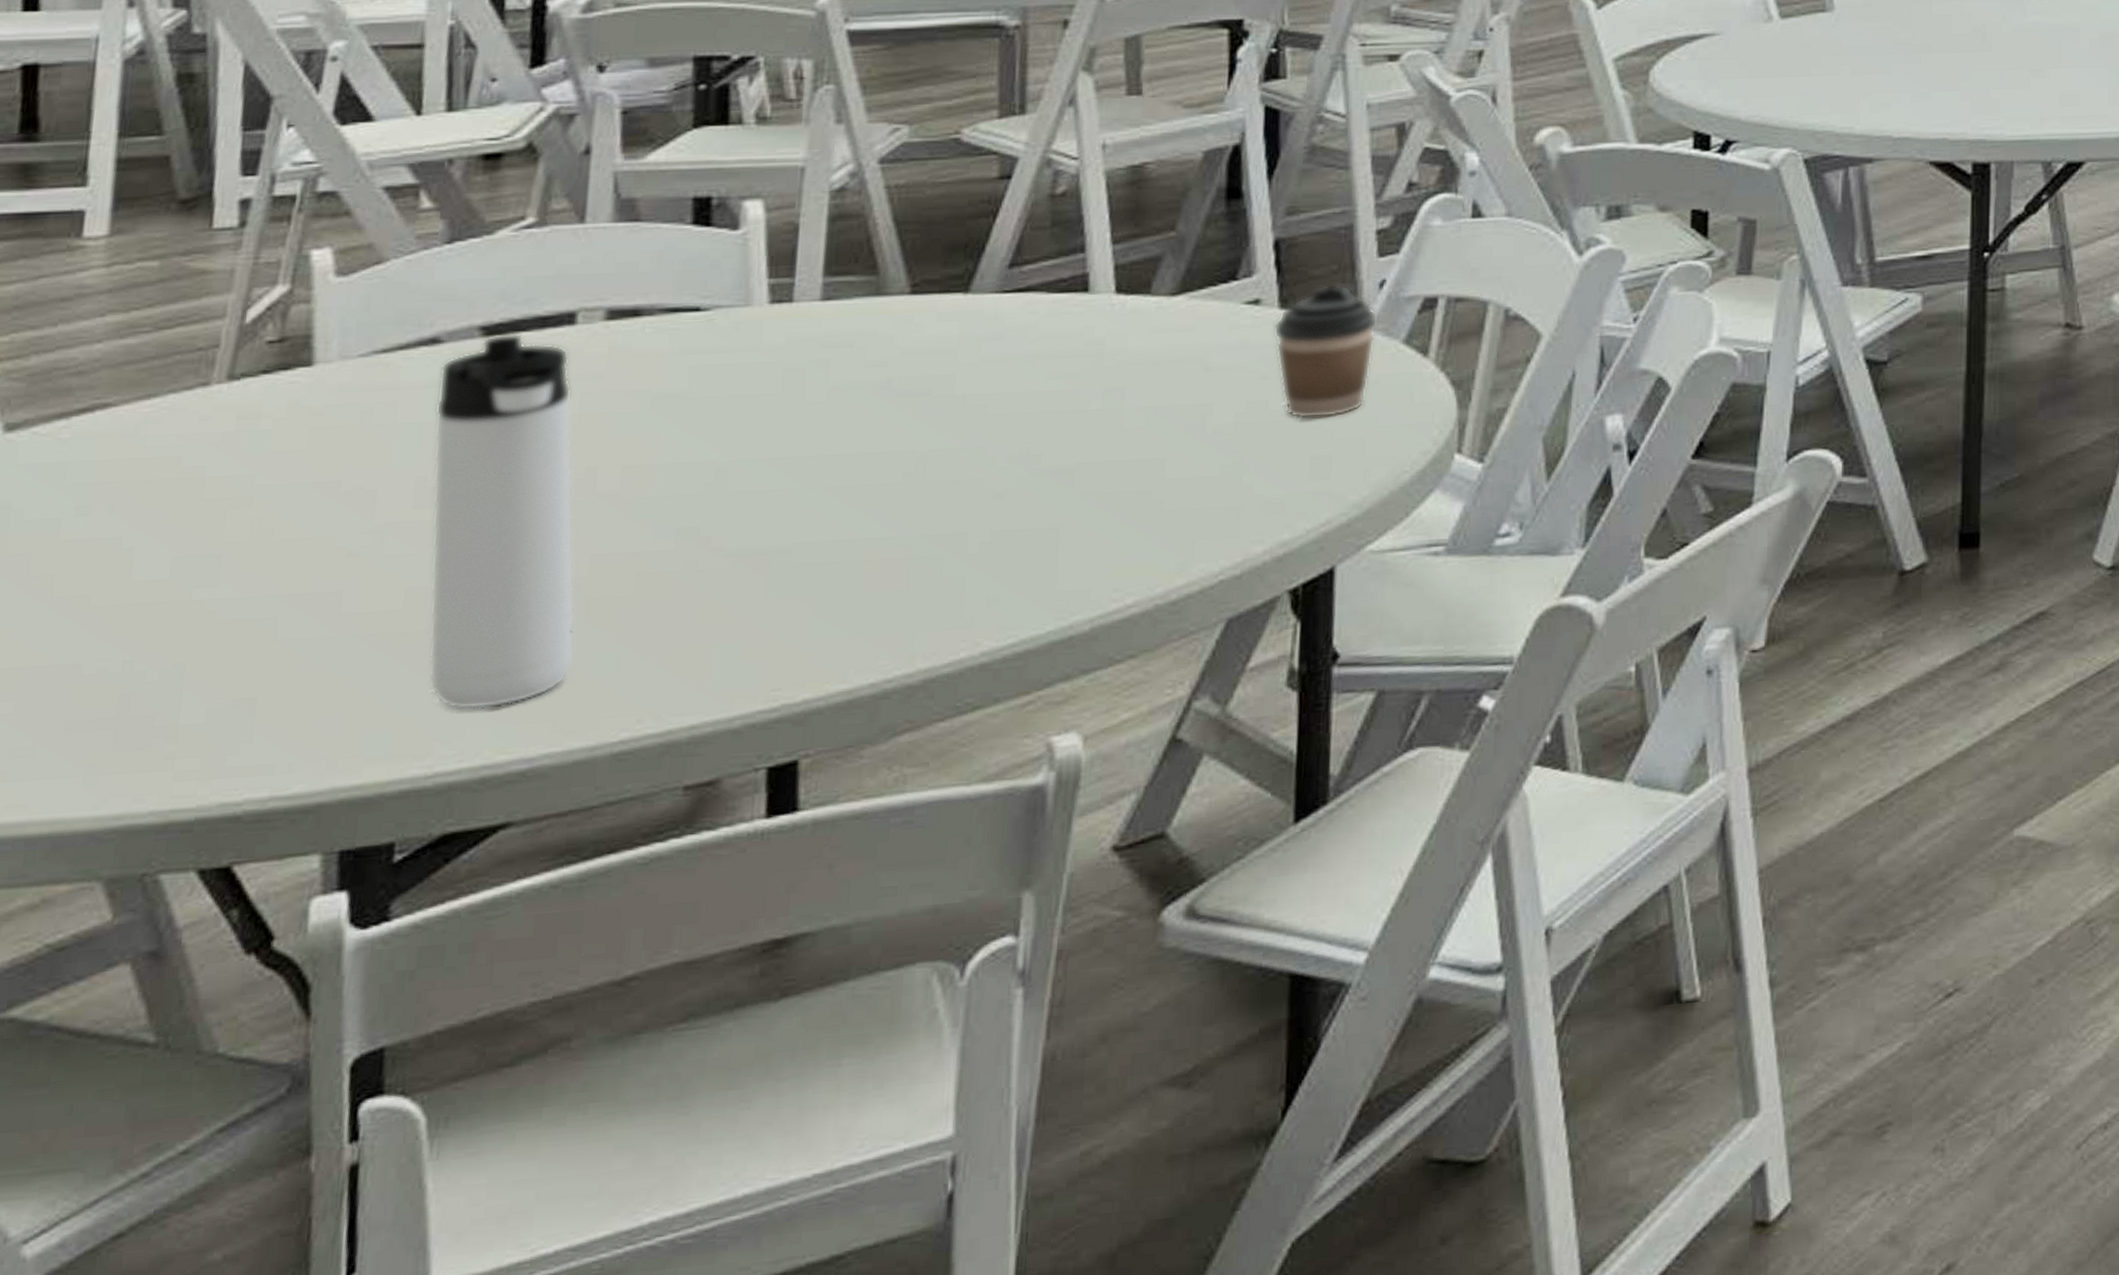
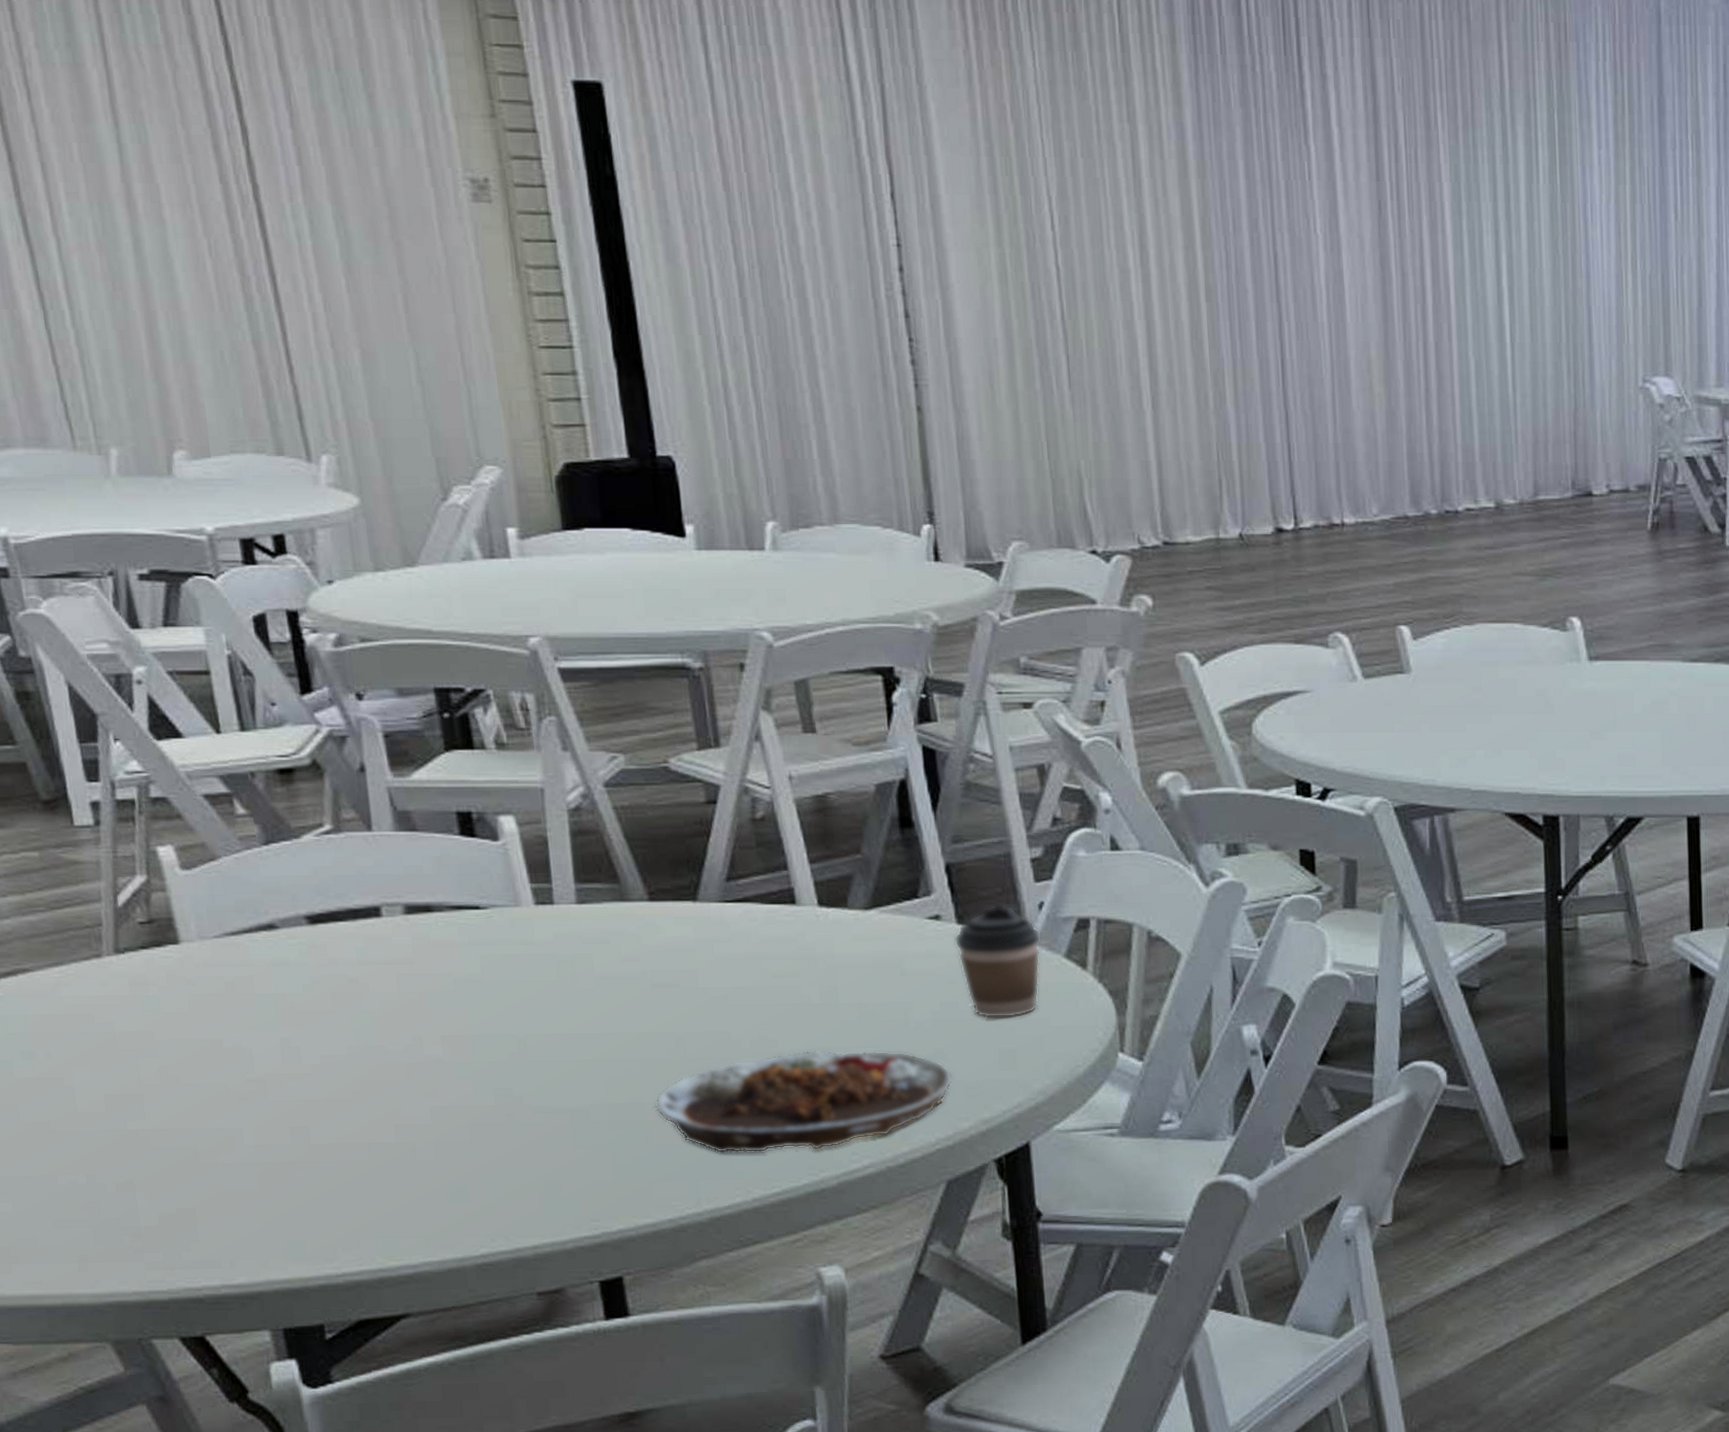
thermos bottle: present [429,333,576,711] -> none [281,923,434,1225]
plate: none [876,462,1252,598] -> present [655,1049,954,1154]

